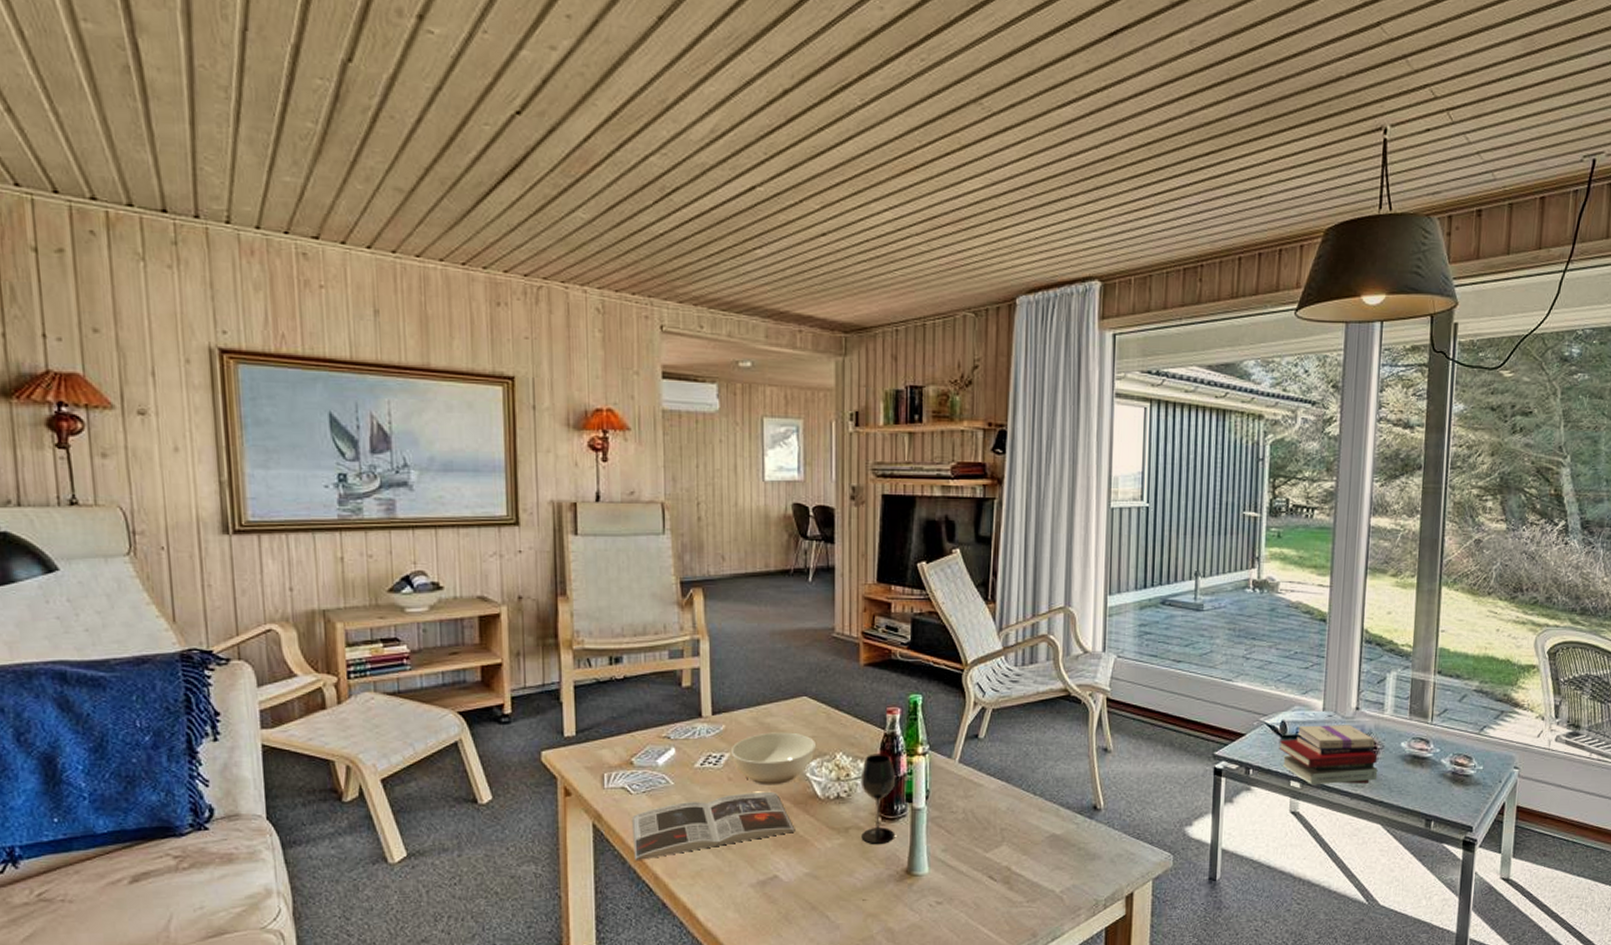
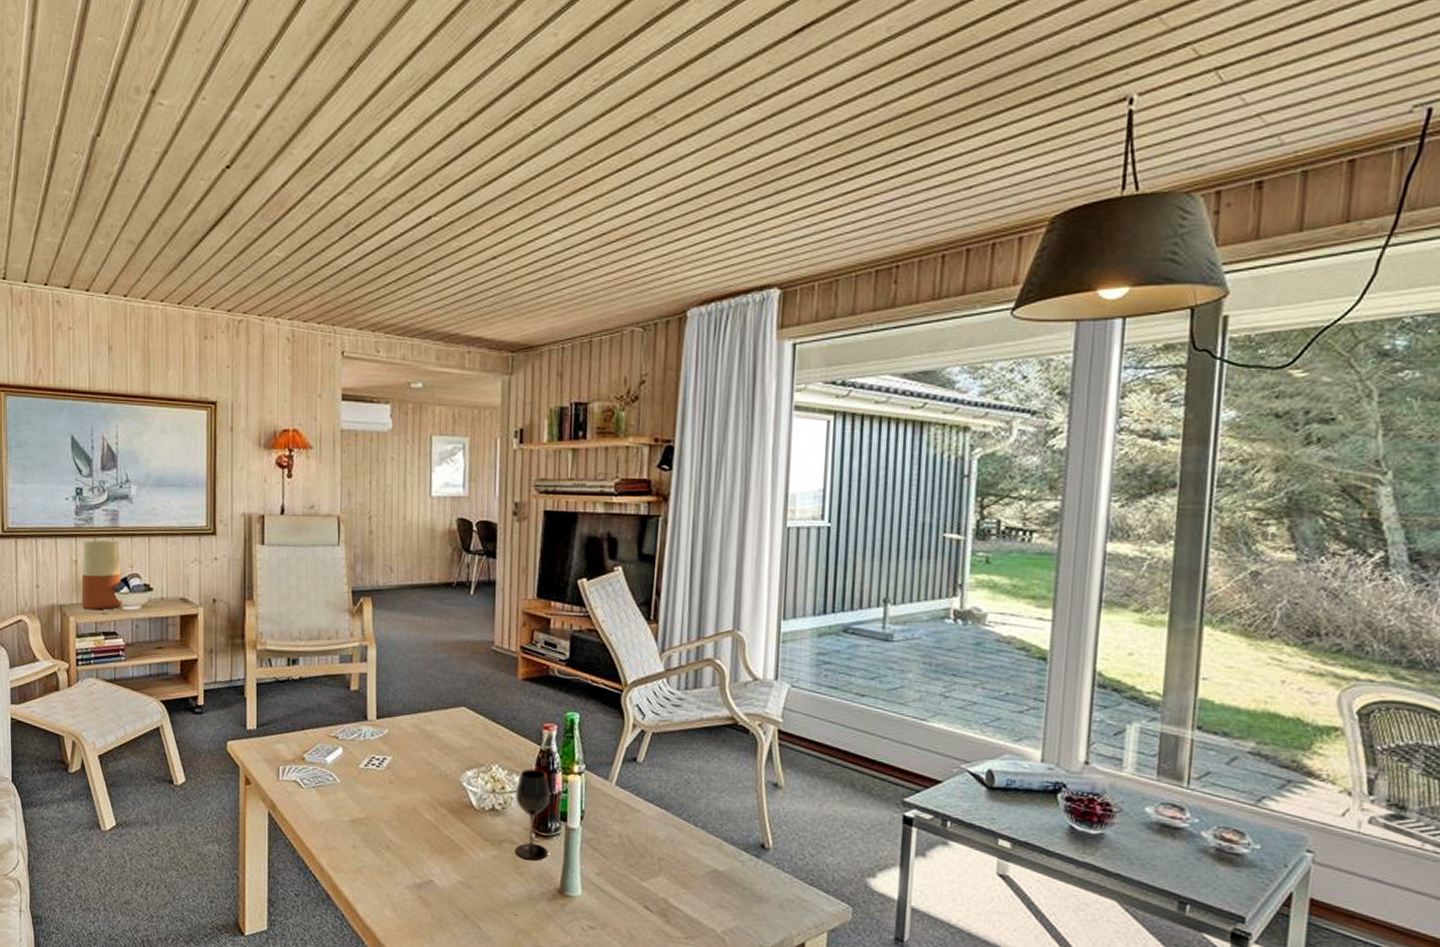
vase: none [349,533,405,615] -> present [81,540,122,610]
magazine: present [631,792,795,862] -> none [302,796,451,852]
bowl: present [730,732,817,786] -> none [392,739,474,792]
books: present [1278,725,1378,786] -> none [984,777,1114,851]

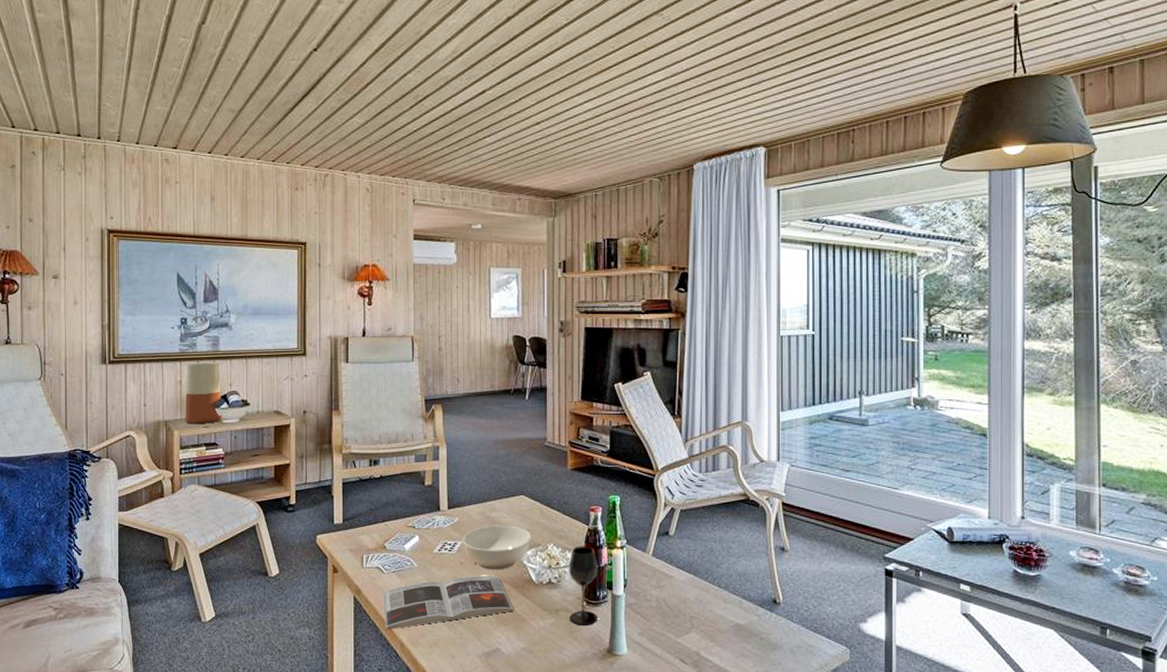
magazine: none [302,796,451,852] -> present [383,576,514,630]
bowl: none [392,739,474,792] -> present [462,525,532,570]

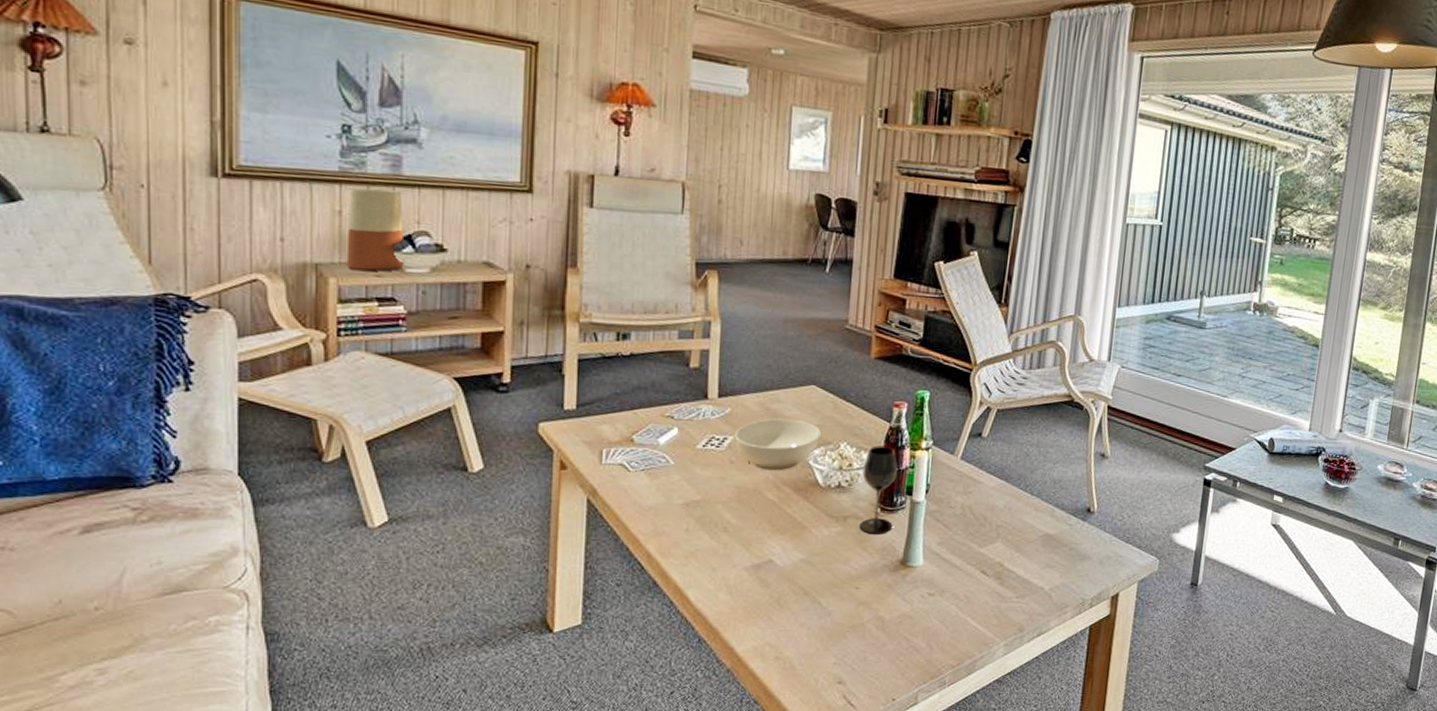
magazine: present [383,576,514,630] -> none [627,476,794,539]

